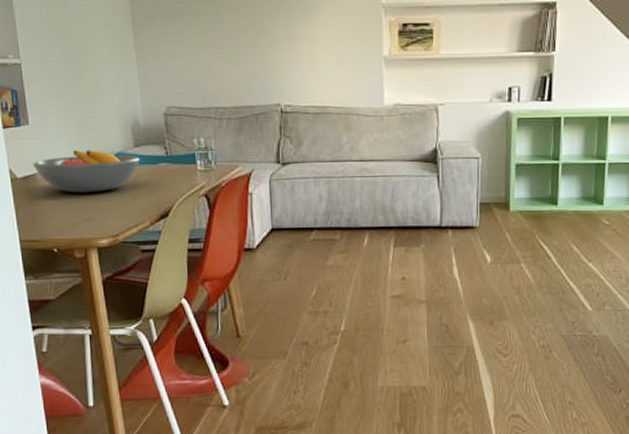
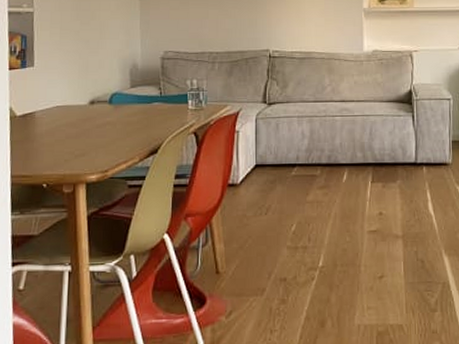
fruit bowl: present [32,150,140,193] -> none [32,90,135,130]

